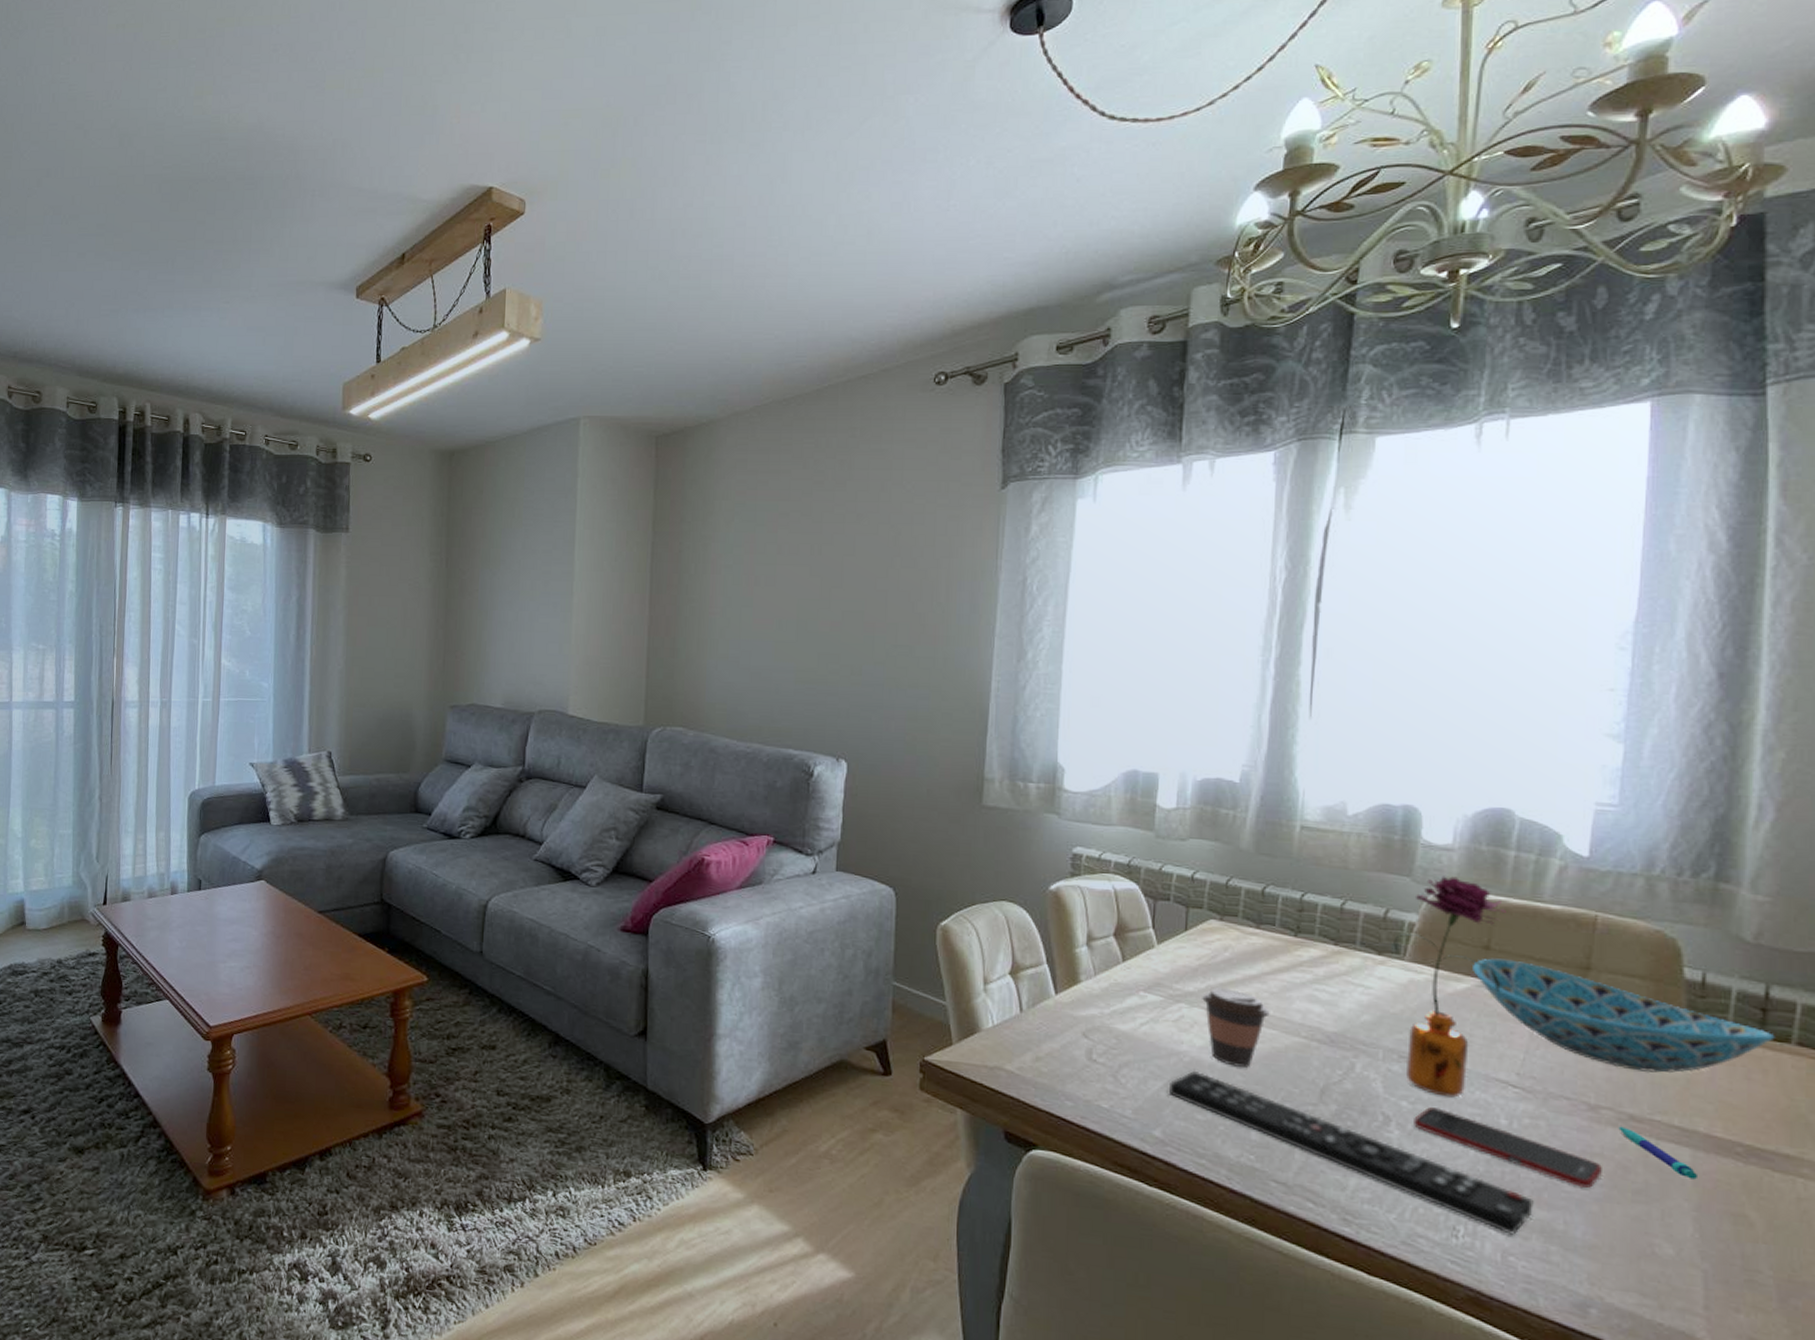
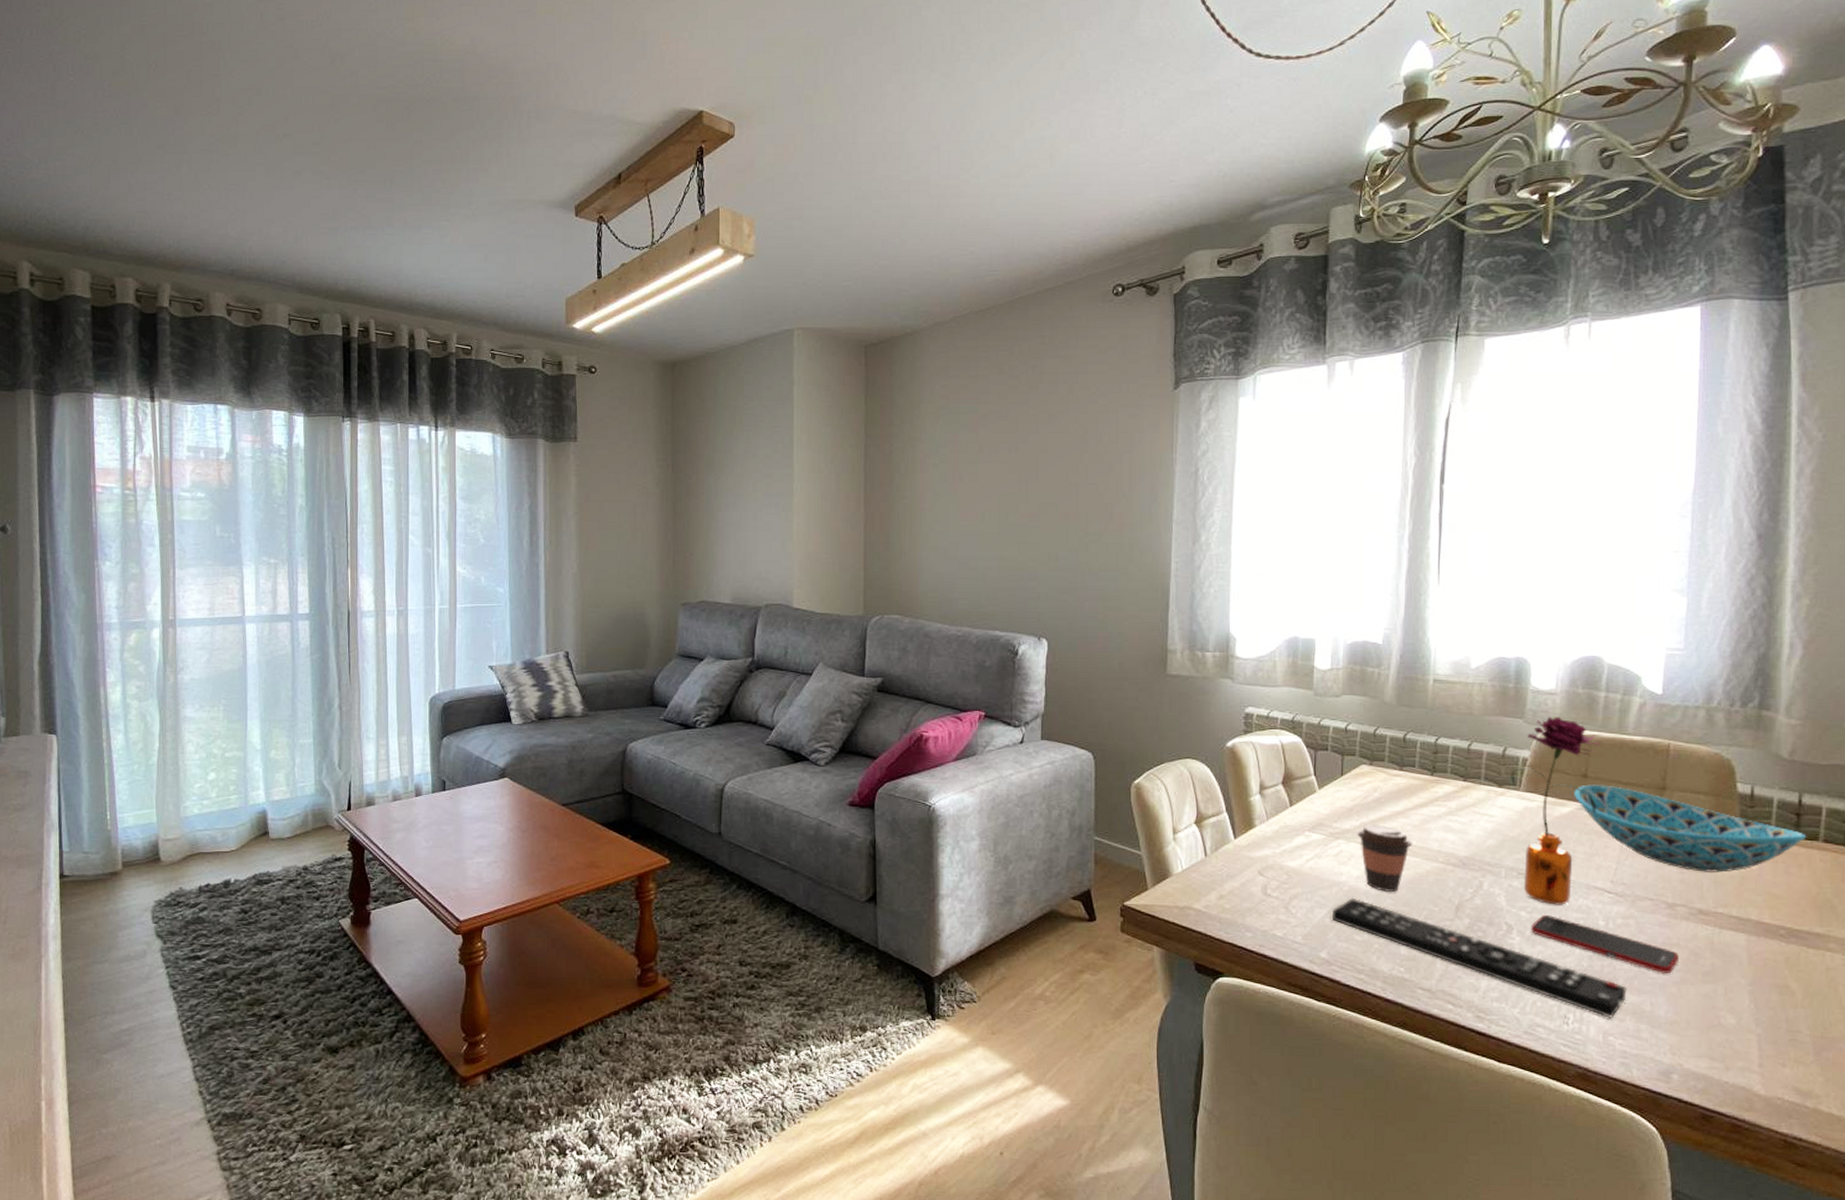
pen: present [1618,1126,1697,1180] -> none [1690,920,1751,960]

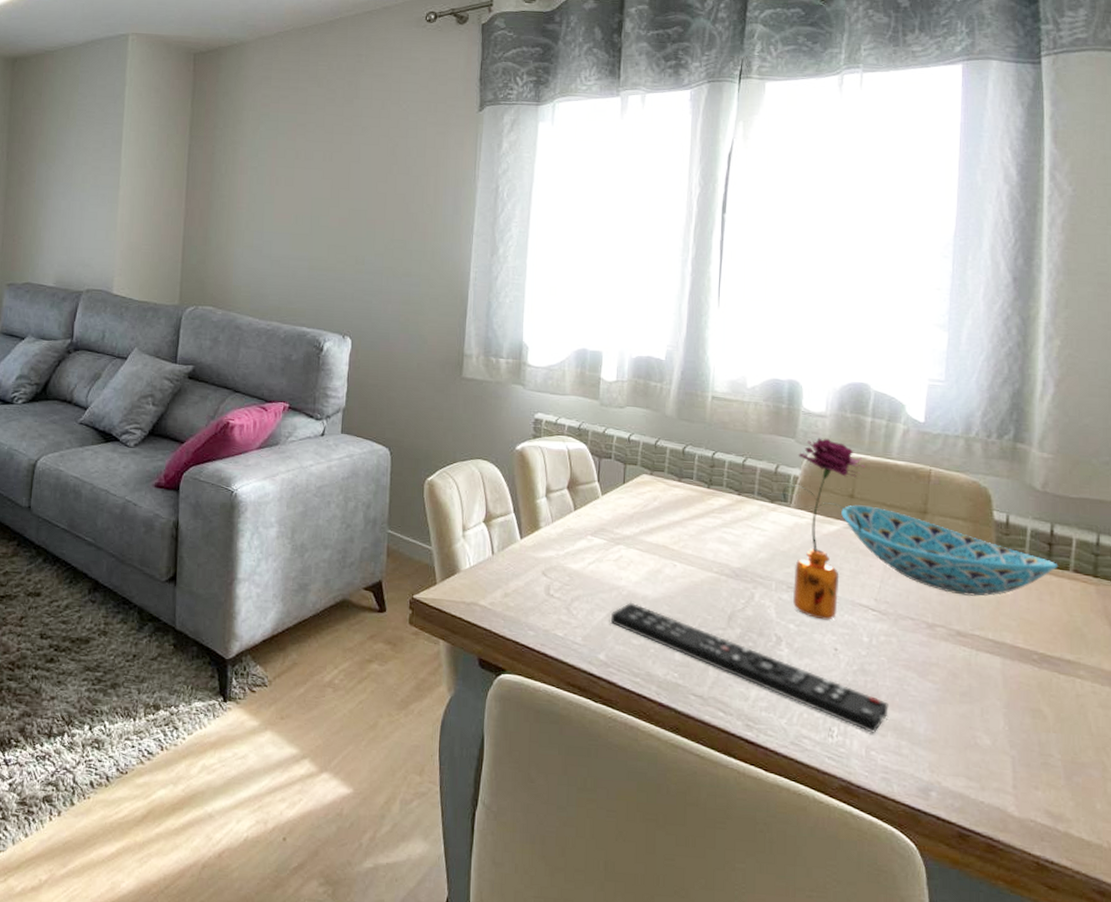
coffee cup: present [1357,823,1413,892] -> none [637,531,689,599]
cell phone: present [1531,915,1679,973] -> none [799,629,938,692]

